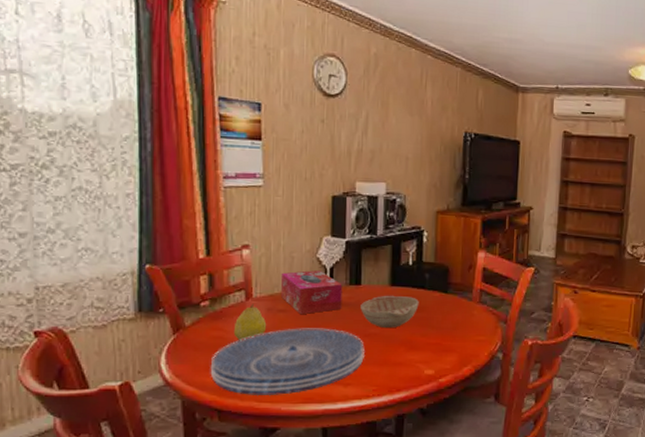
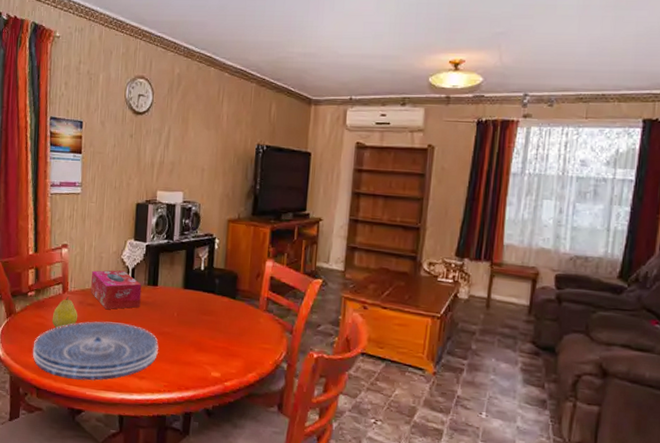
decorative bowl: present [360,295,419,329] -> none [156,297,209,329]

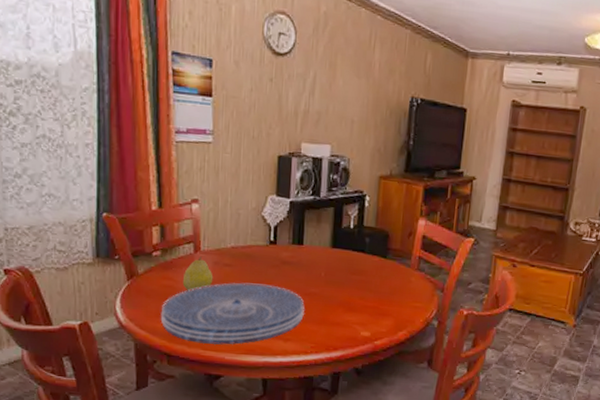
tissue box: present [90,270,142,310] -> none [227,228,286,270]

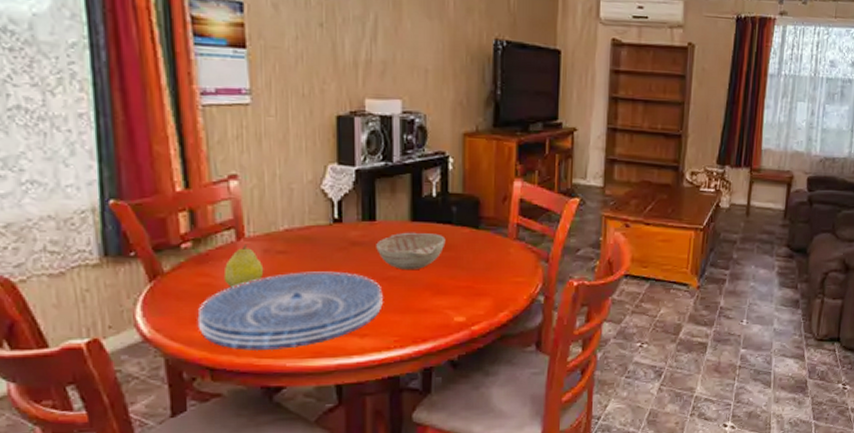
decorative bowl: none [302,256,359,289] -> present [376,232,446,271]

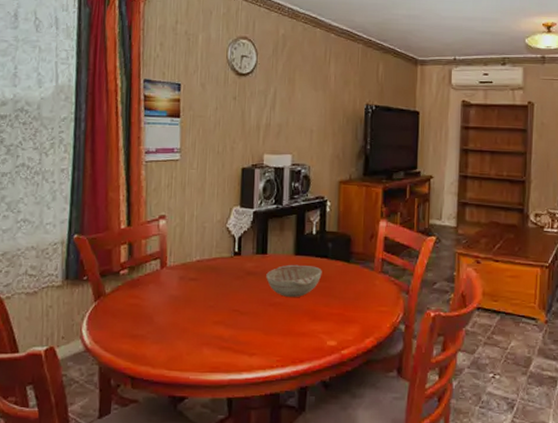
placemat: present [197,271,383,352] -> none [125,296,269,365]
fruit: present [223,243,264,289] -> none [148,271,179,309]

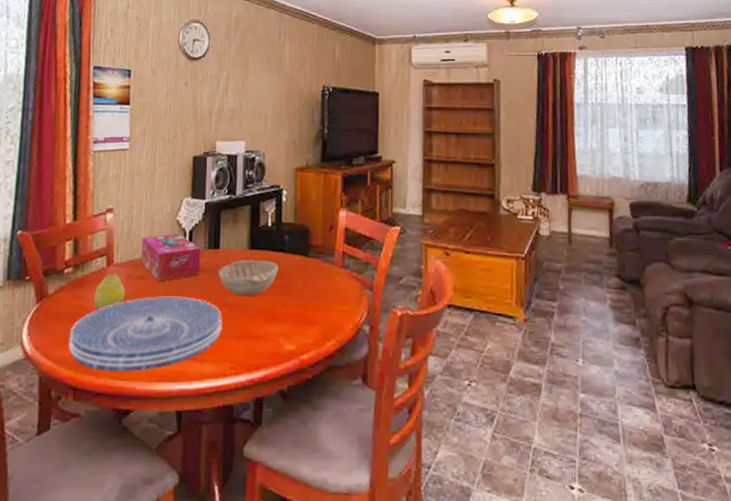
placemat: none [125,296,269,365] -> present [68,296,222,373]
fruit: none [148,271,179,309] -> present [93,269,126,311]
tissue box: none [192,240,250,284] -> present [141,234,201,282]

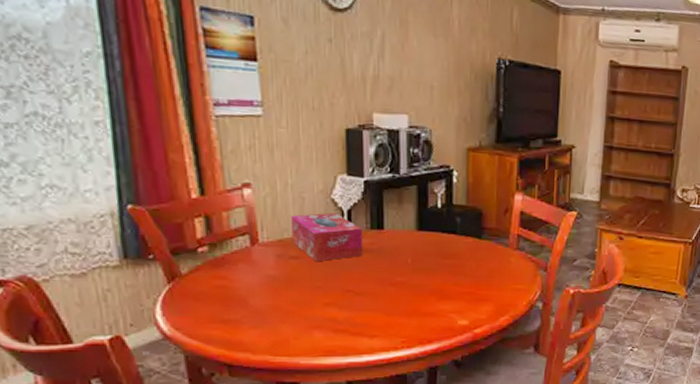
placemat: present [68,296,222,373] -> none [214,276,391,350]
fruit: present [93,269,126,311] -> none [239,248,278,291]
decorative bowl: present [219,259,279,297] -> none [384,240,450,277]

